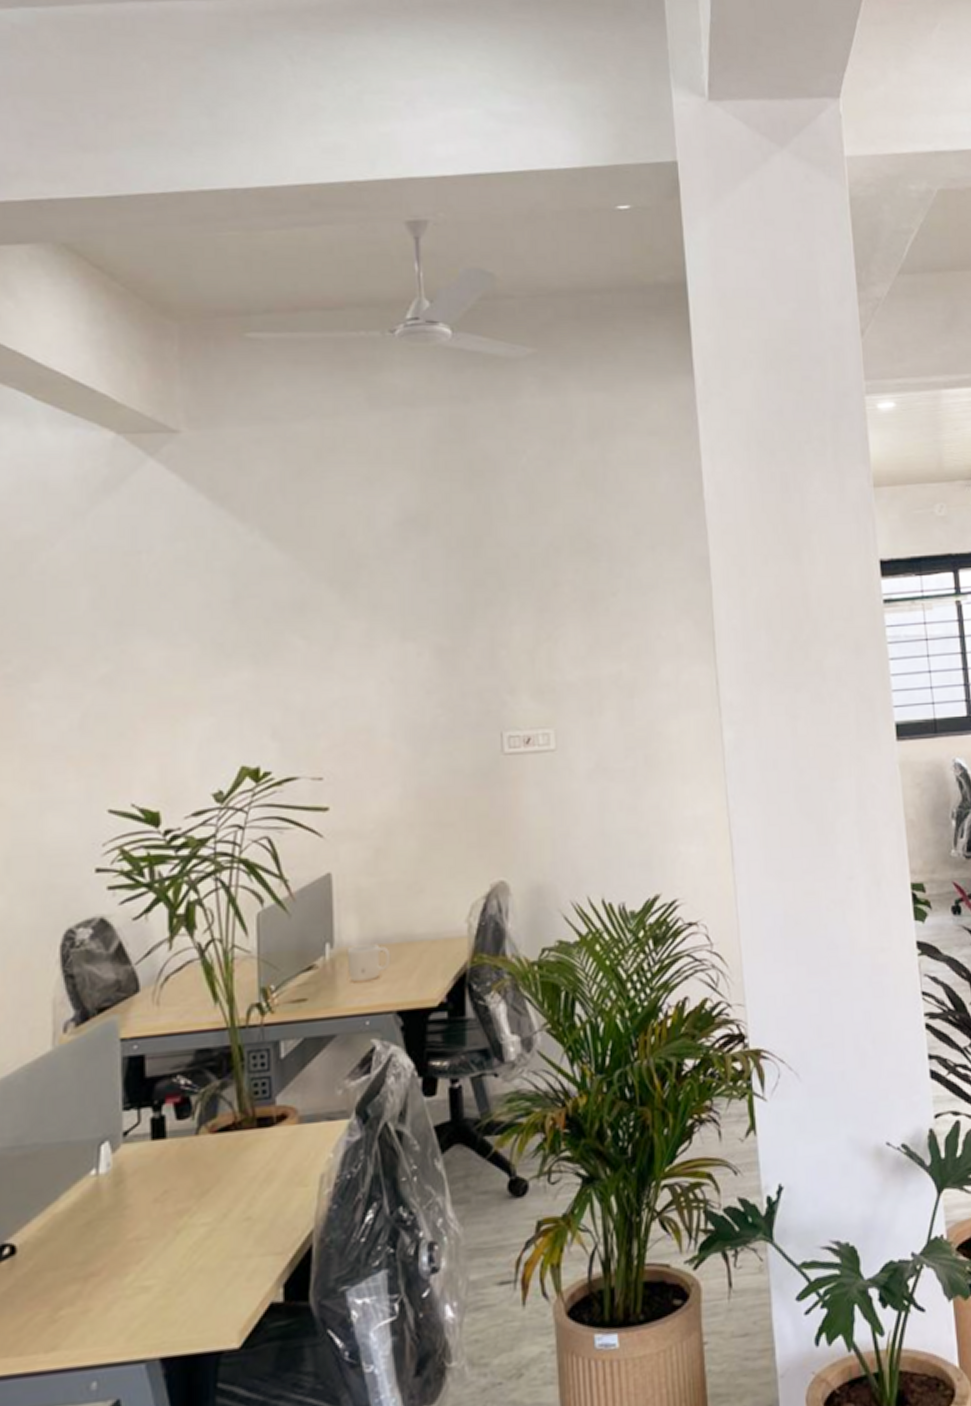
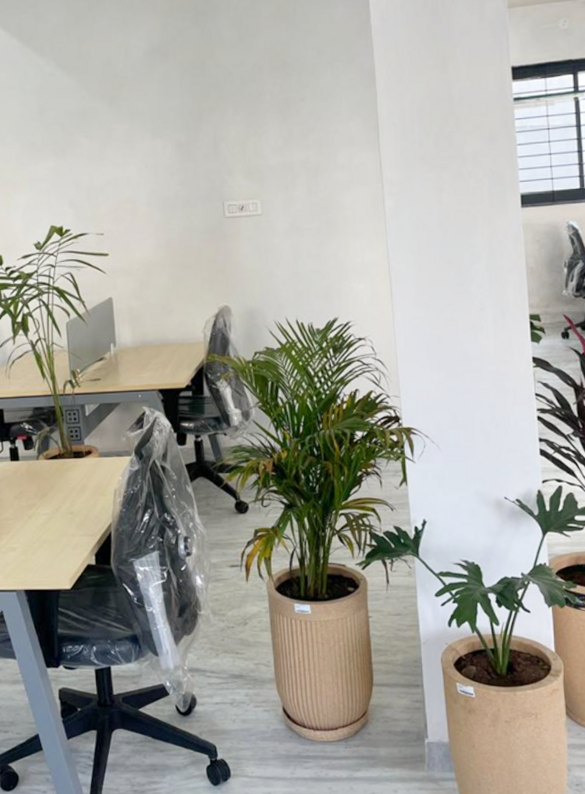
mug: present [346,944,391,983] -> none [124,345,153,370]

